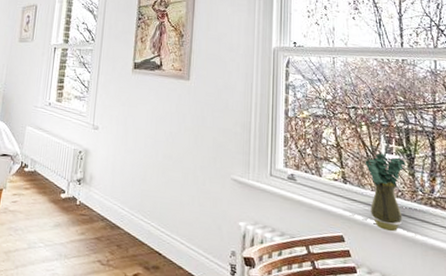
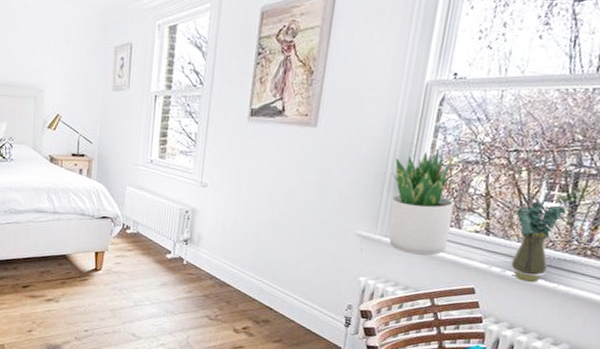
planter: none [256,104,313,202] -> present [389,150,458,256]

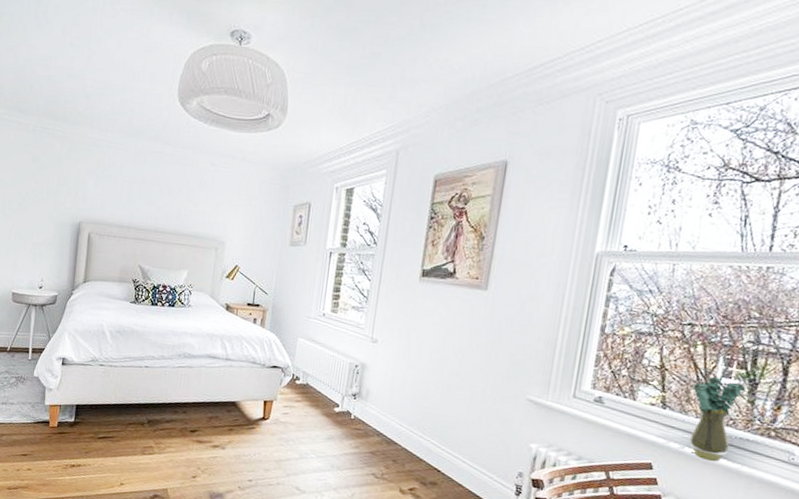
planter: present [389,150,458,256] -> none [561,319,630,427]

